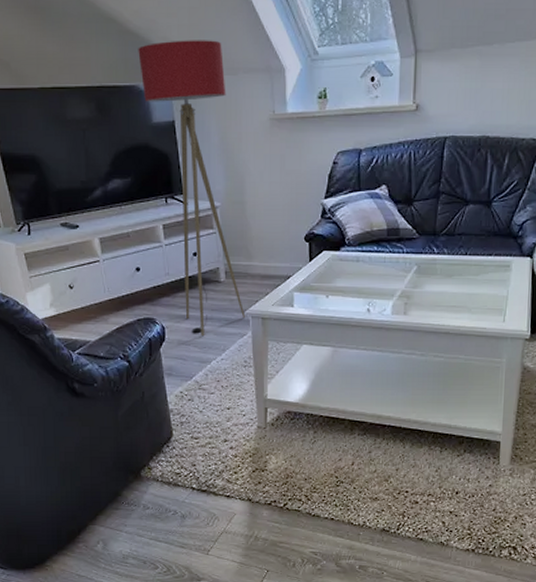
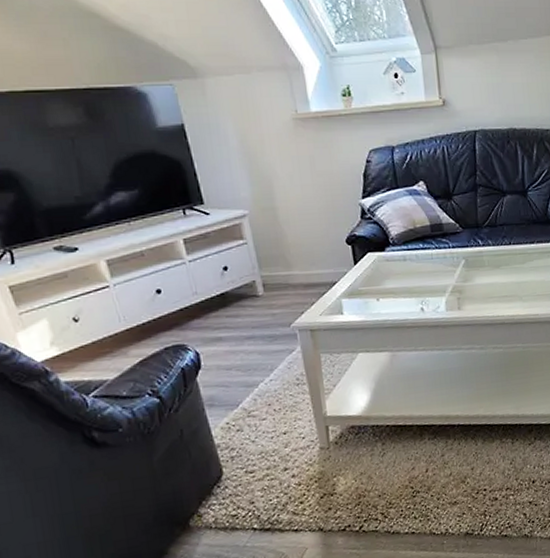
floor lamp: present [138,40,245,337] -> none [130,36,291,358]

